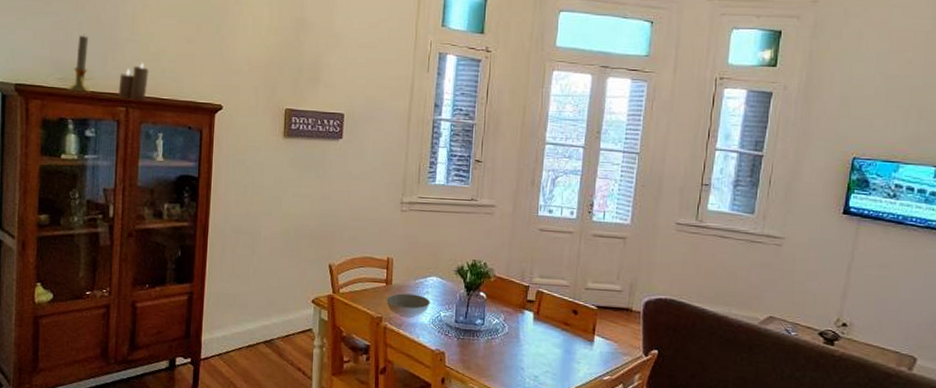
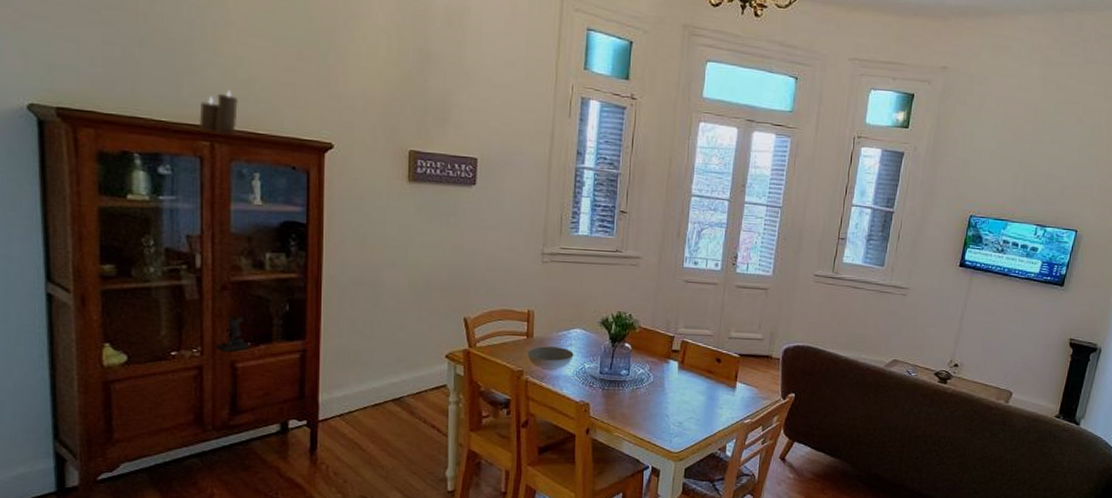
candle holder: present [66,34,91,94] -> none [128,51,163,125]
figurine: none [120,261,148,293] -> present [215,316,250,352]

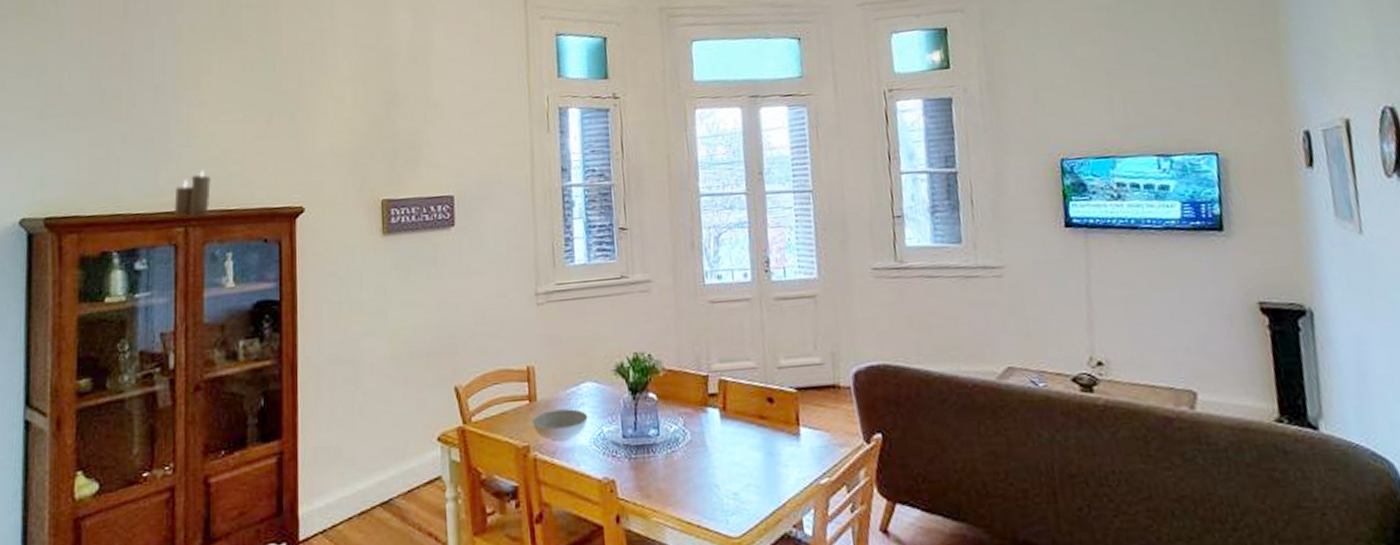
figurine: present [215,316,250,352] -> none [188,420,224,467]

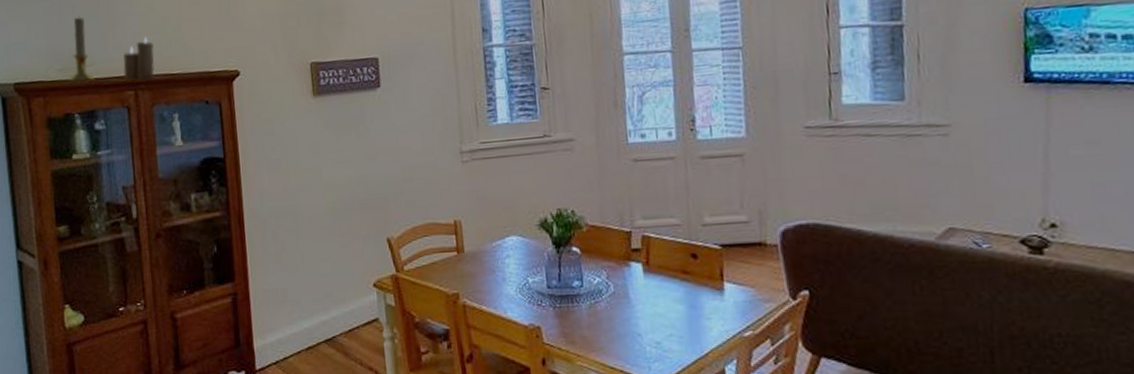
candle holder: none [108,146,140,219] -> present [68,15,95,83]
bowl: present [532,409,588,443] -> none [460,260,514,291]

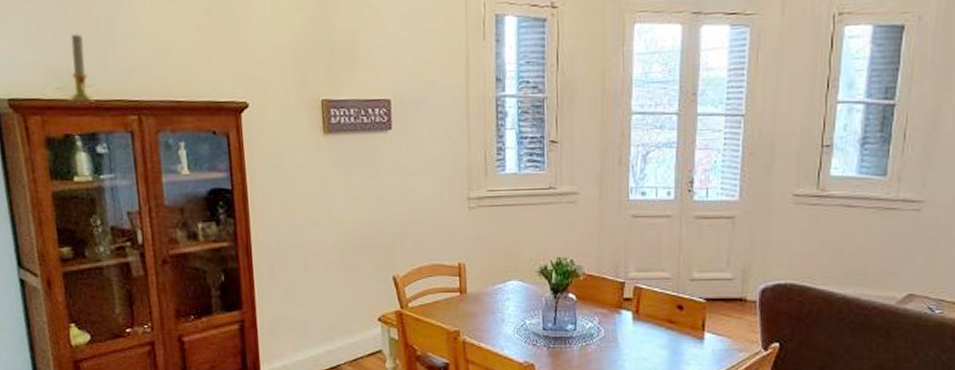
candle: present [123,36,154,81] -> none [125,60,159,107]

